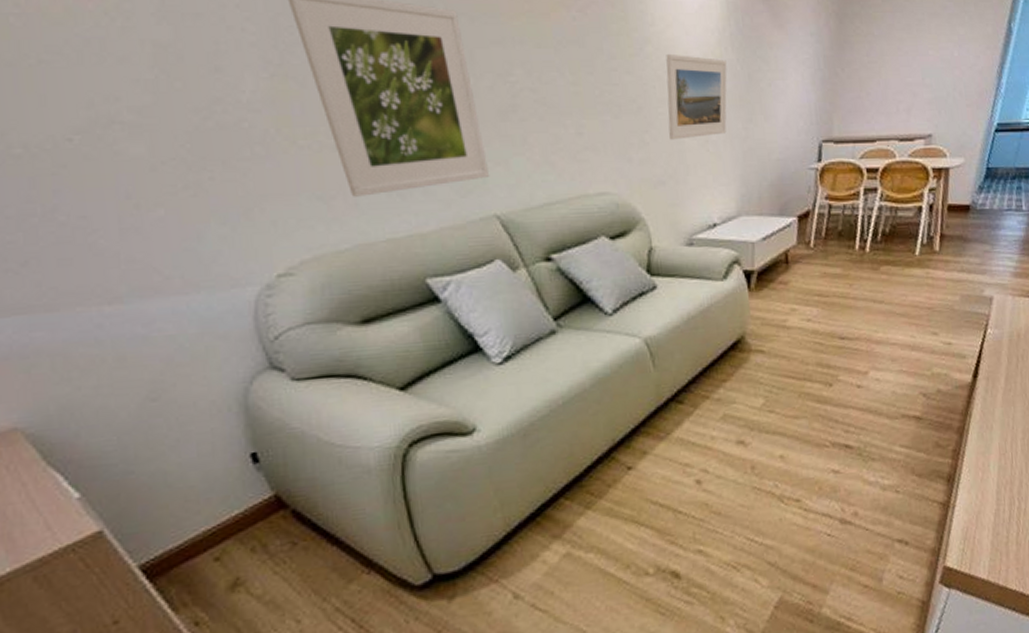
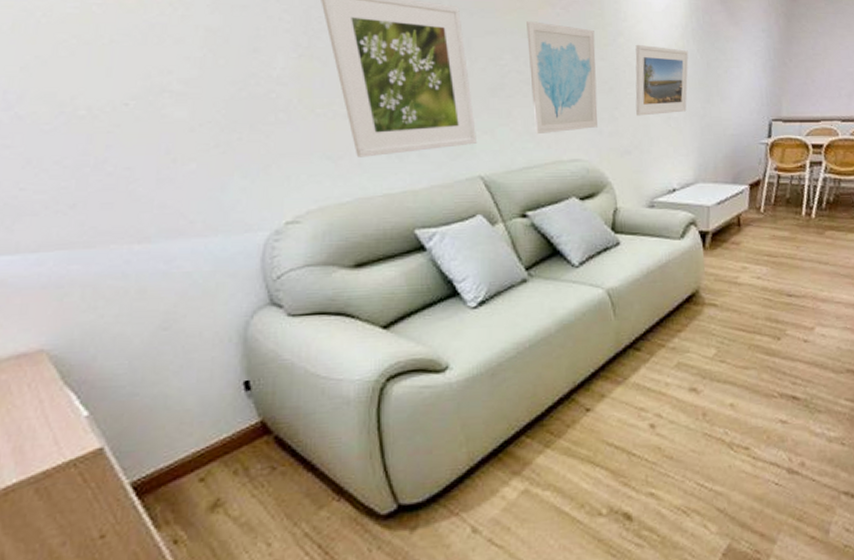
wall art: none [538,26,626,165] -> present [527,20,598,135]

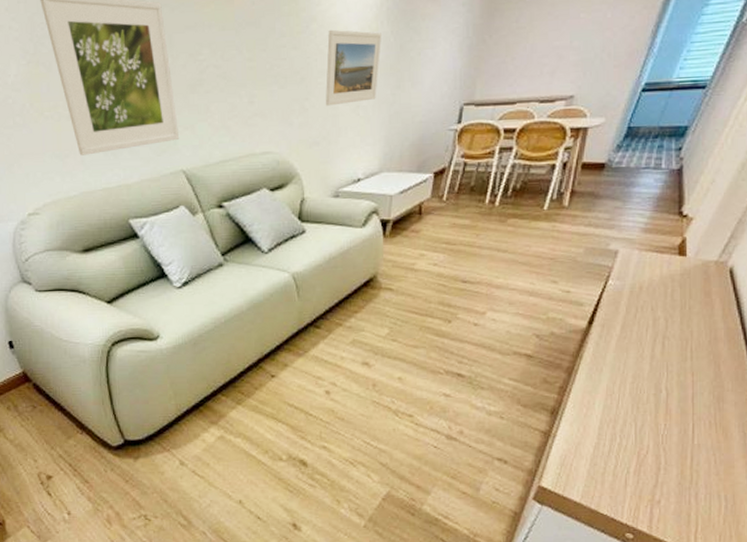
wall art: present [527,20,598,135] -> none [223,11,289,129]

